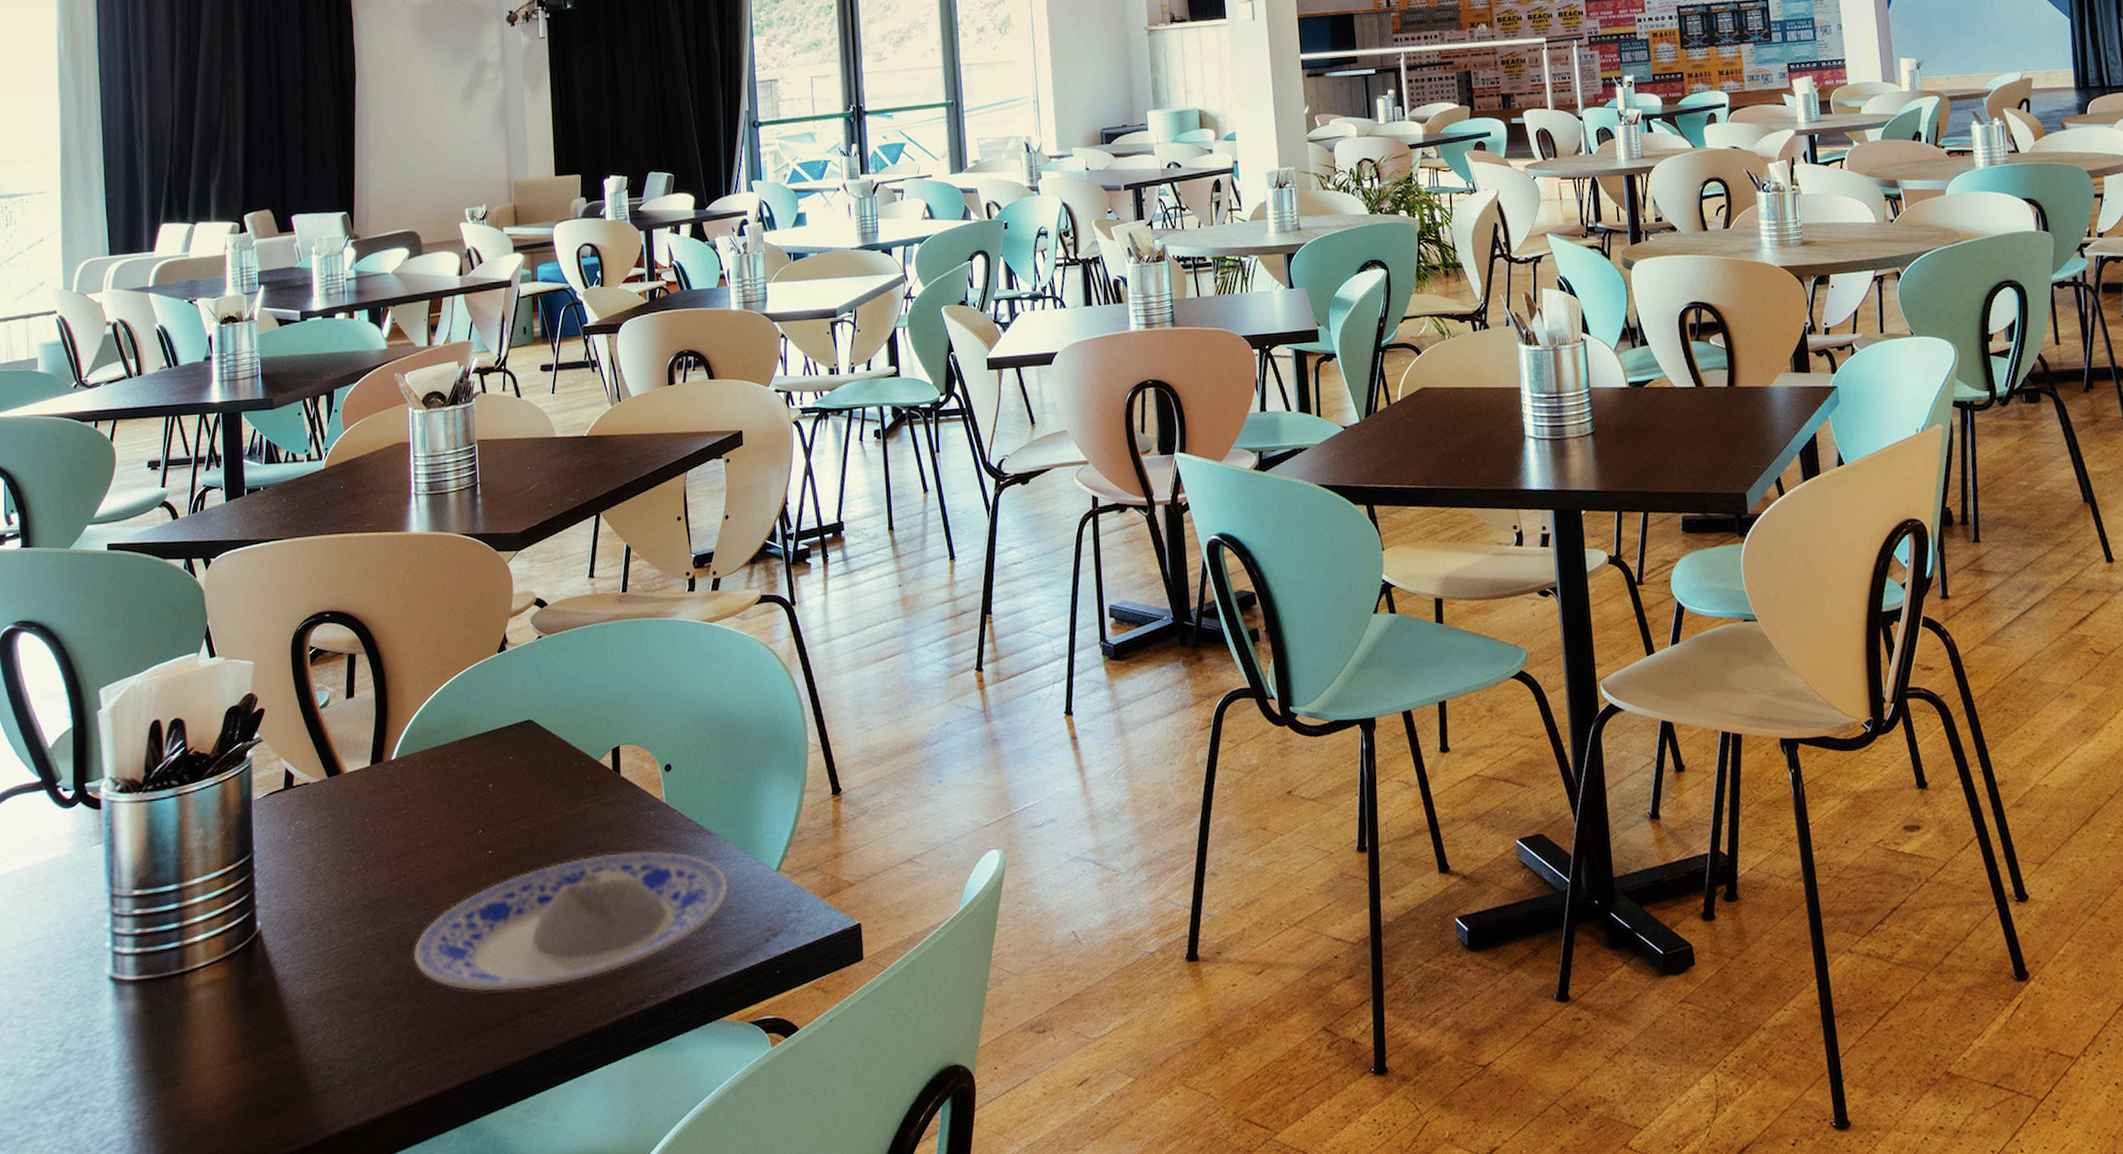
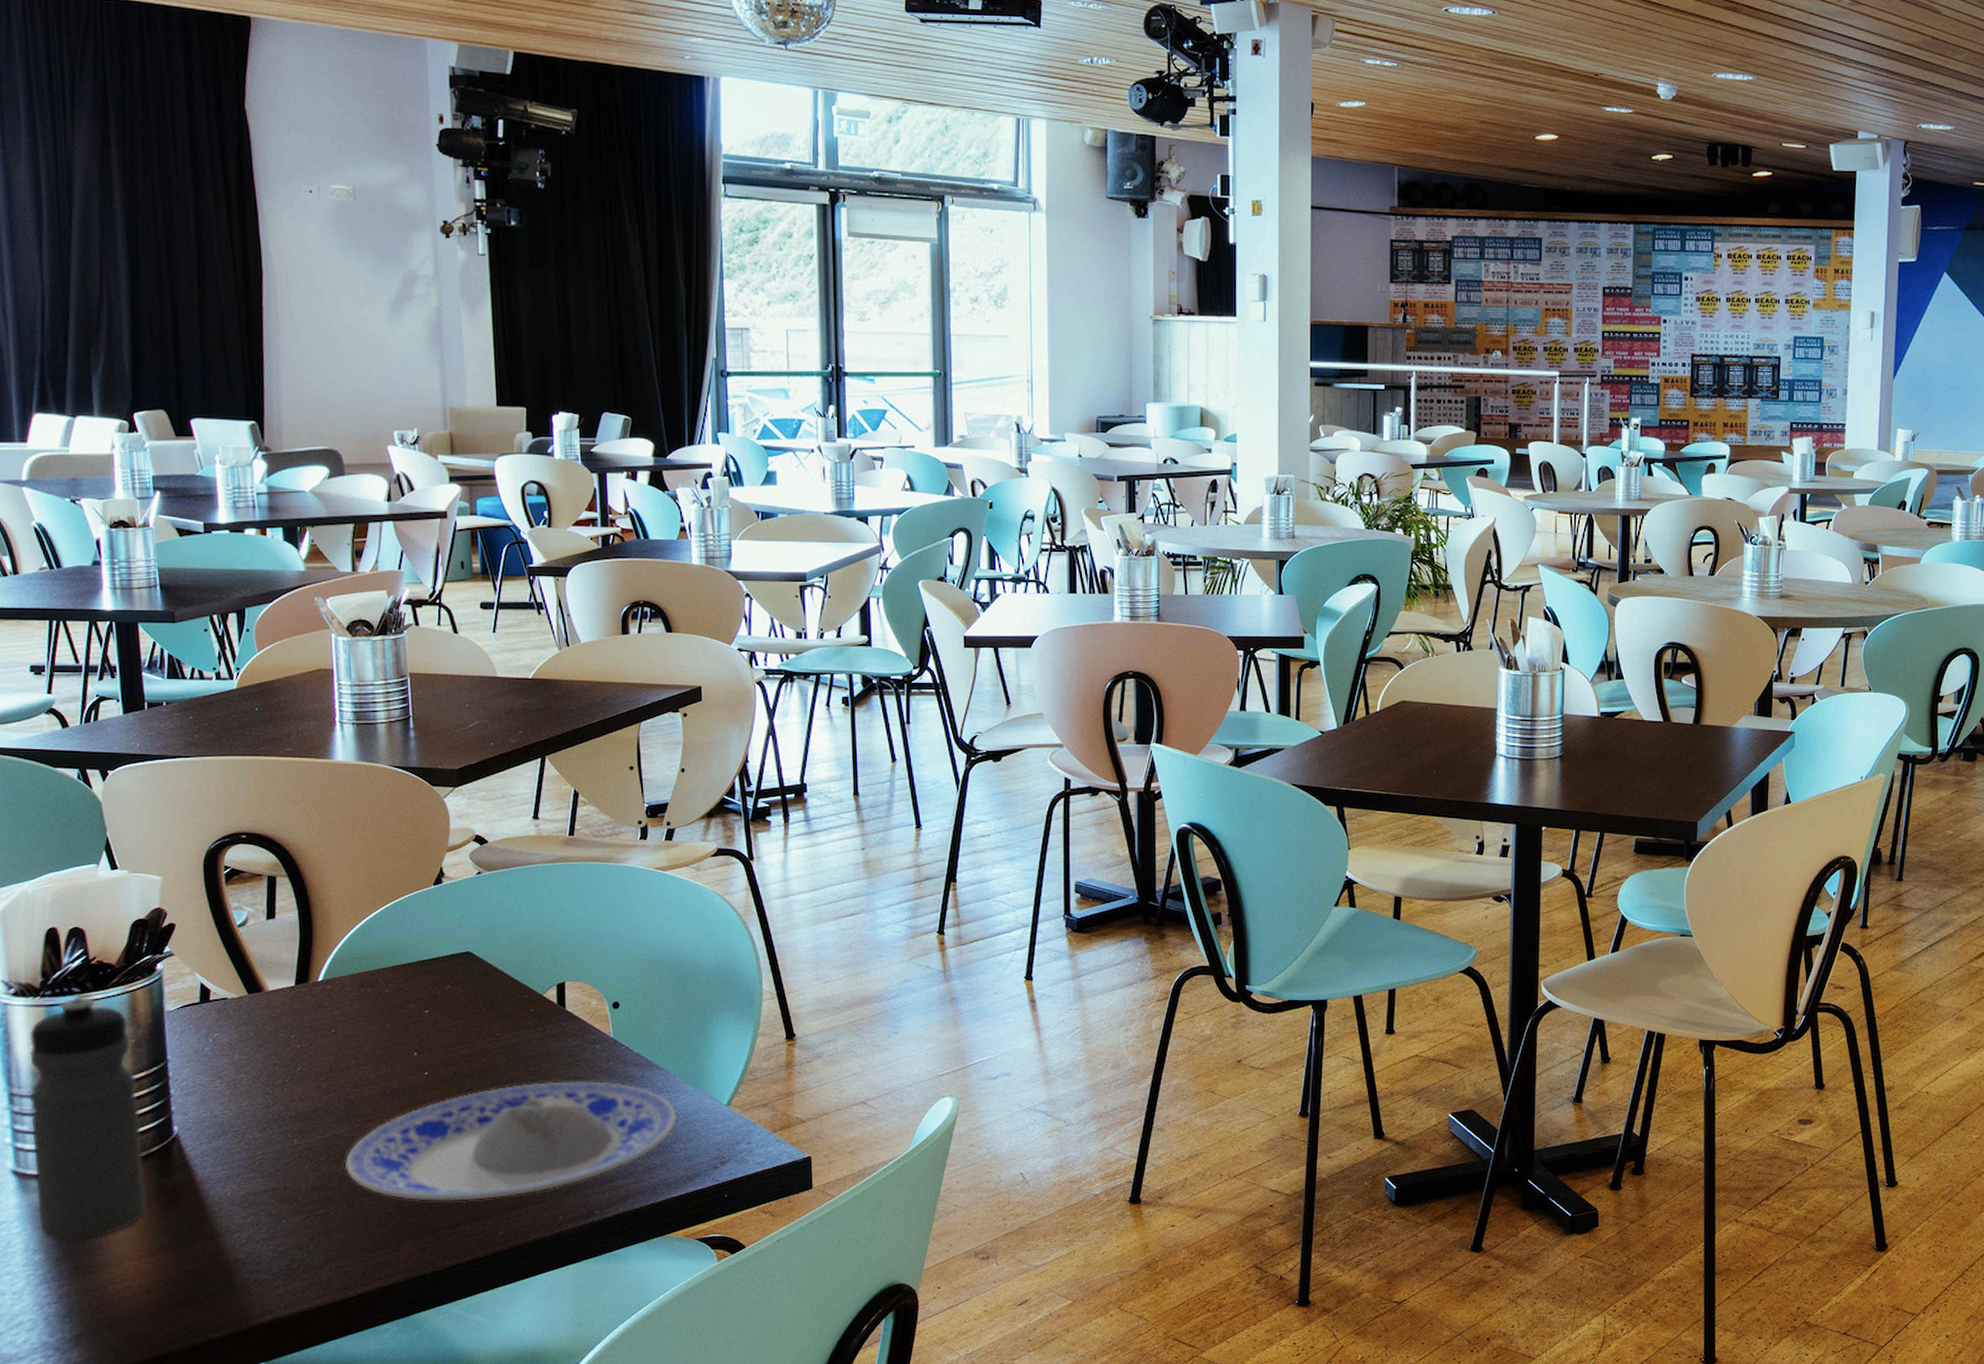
water bottle: none [129,790,230,1050] -> present [29,998,147,1240]

